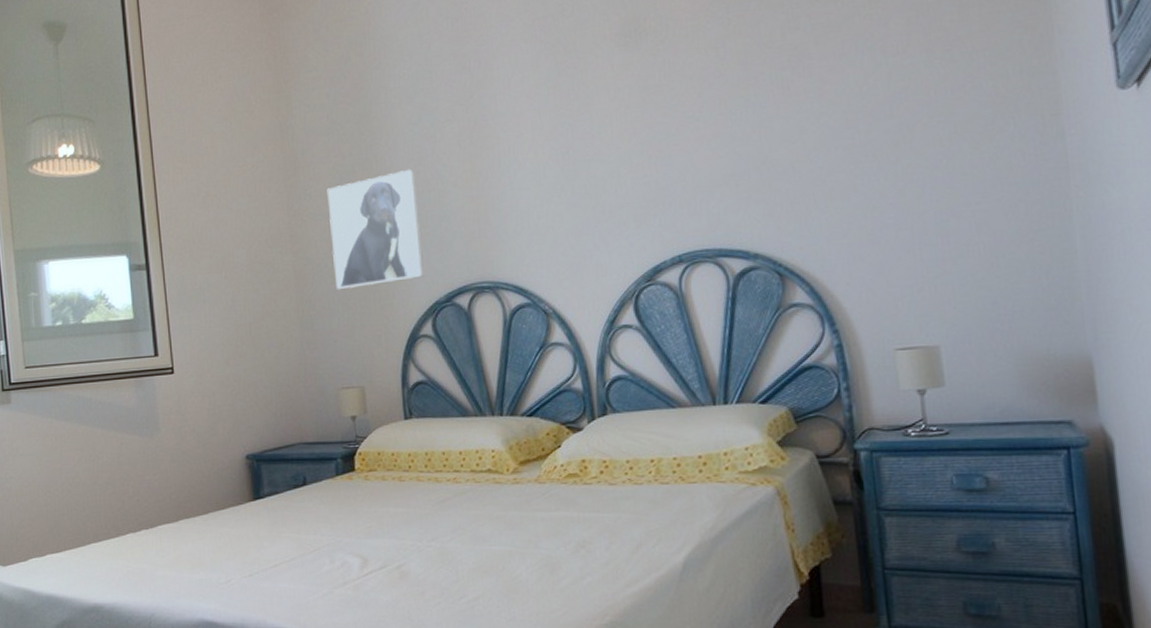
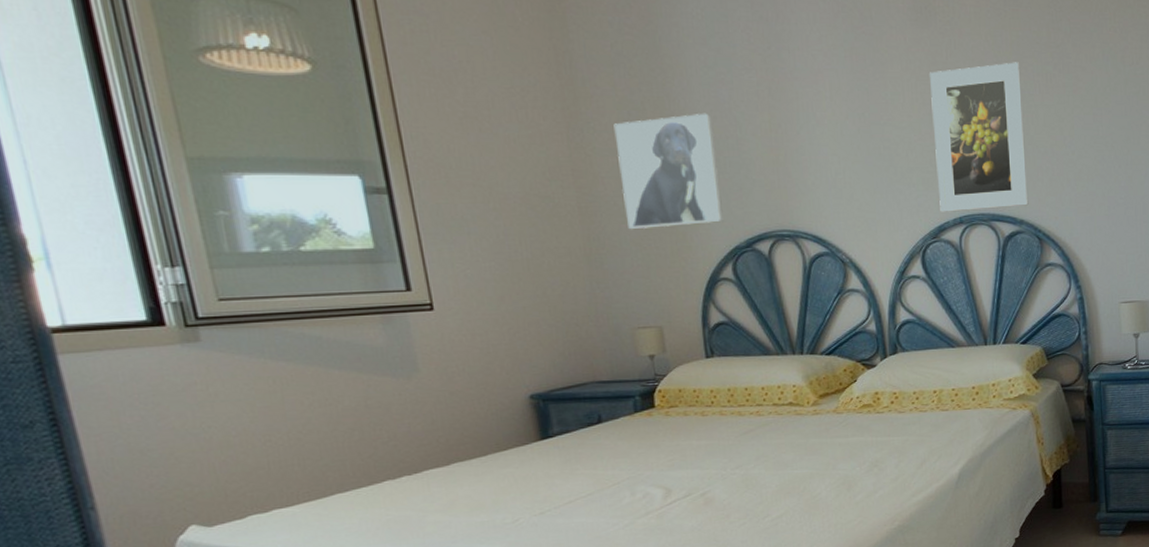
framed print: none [641,72,765,251] -> present [930,62,1029,212]

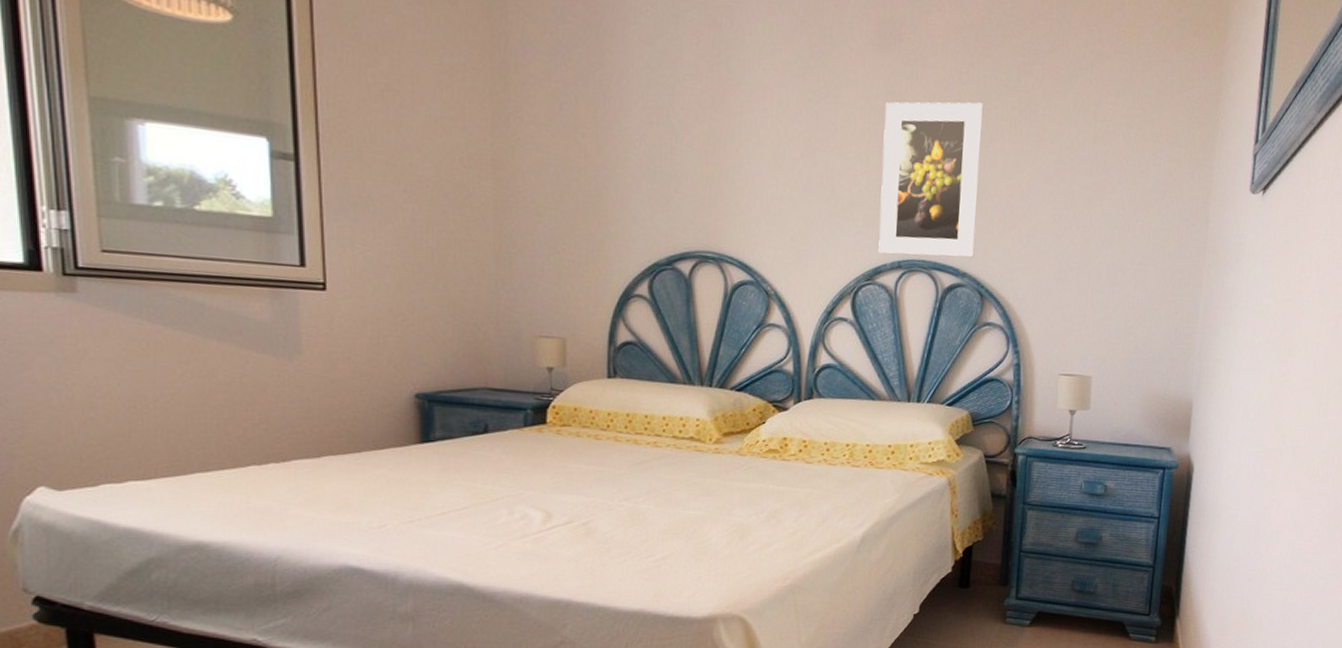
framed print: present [613,113,723,230] -> none [542,115,648,235]

